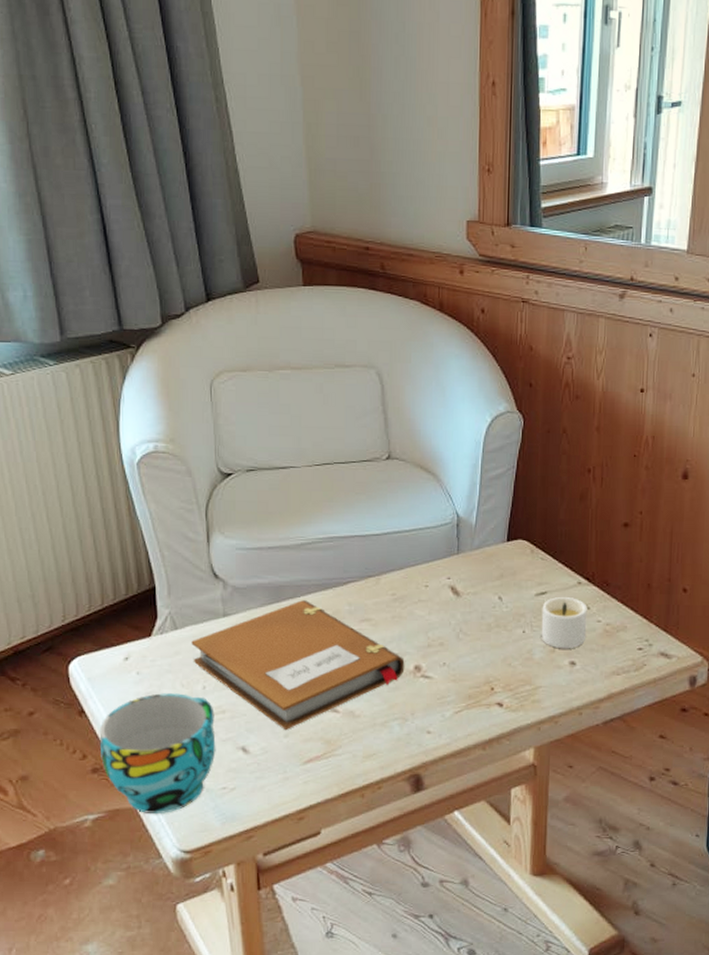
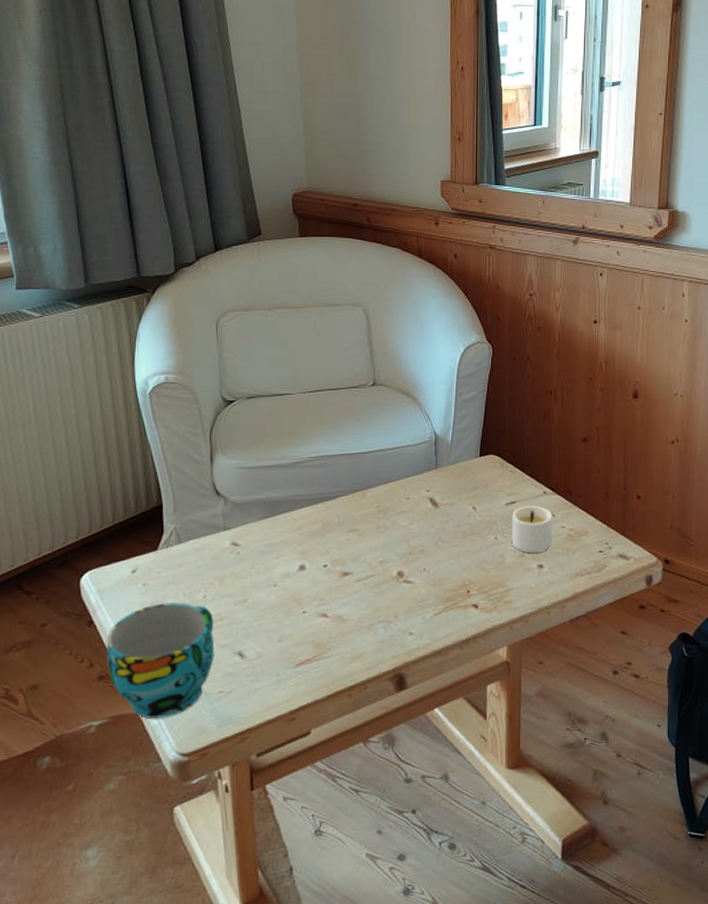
notebook: present [191,600,405,731] -> none [194,514,389,636]

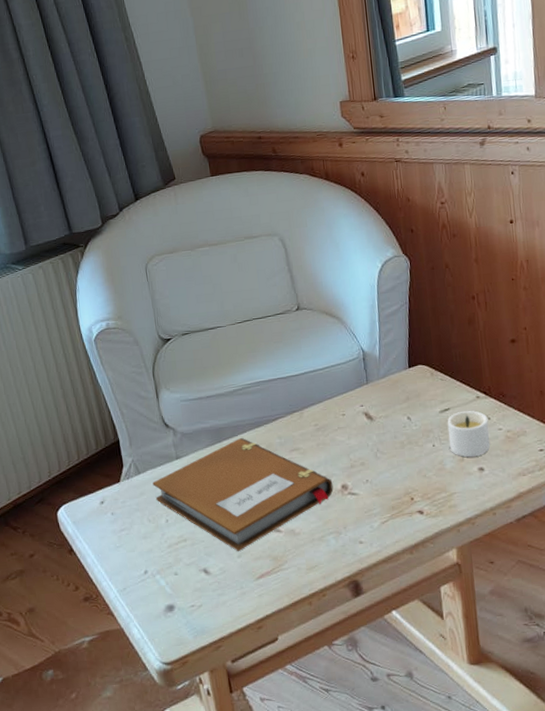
cup: present [106,603,215,718] -> none [86,528,183,633]
notebook: none [194,514,389,636] -> present [152,438,334,552]

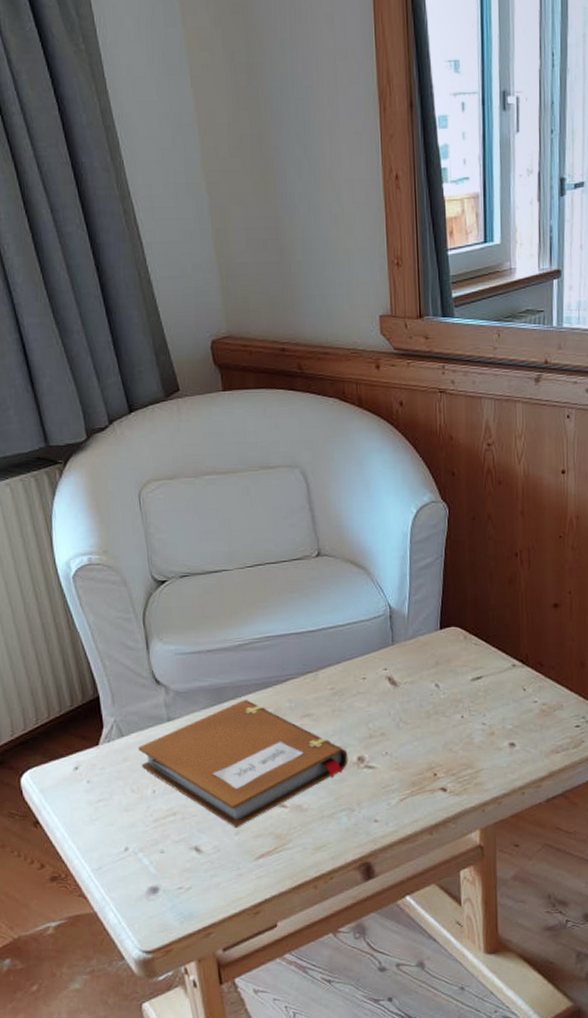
candle: present [447,410,491,457] -> none [478,679,524,731]

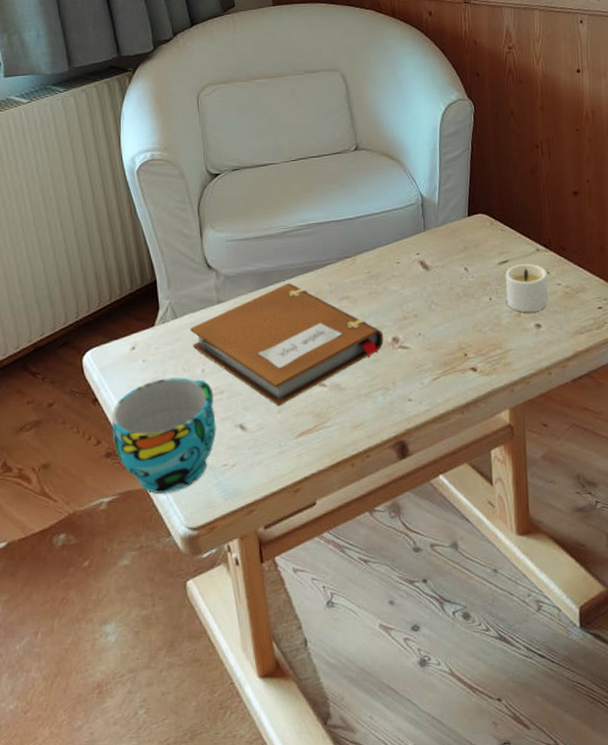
cup: none [55,799,170,917] -> present [111,377,217,493]
candle: none [478,679,524,731] -> present [505,263,549,313]

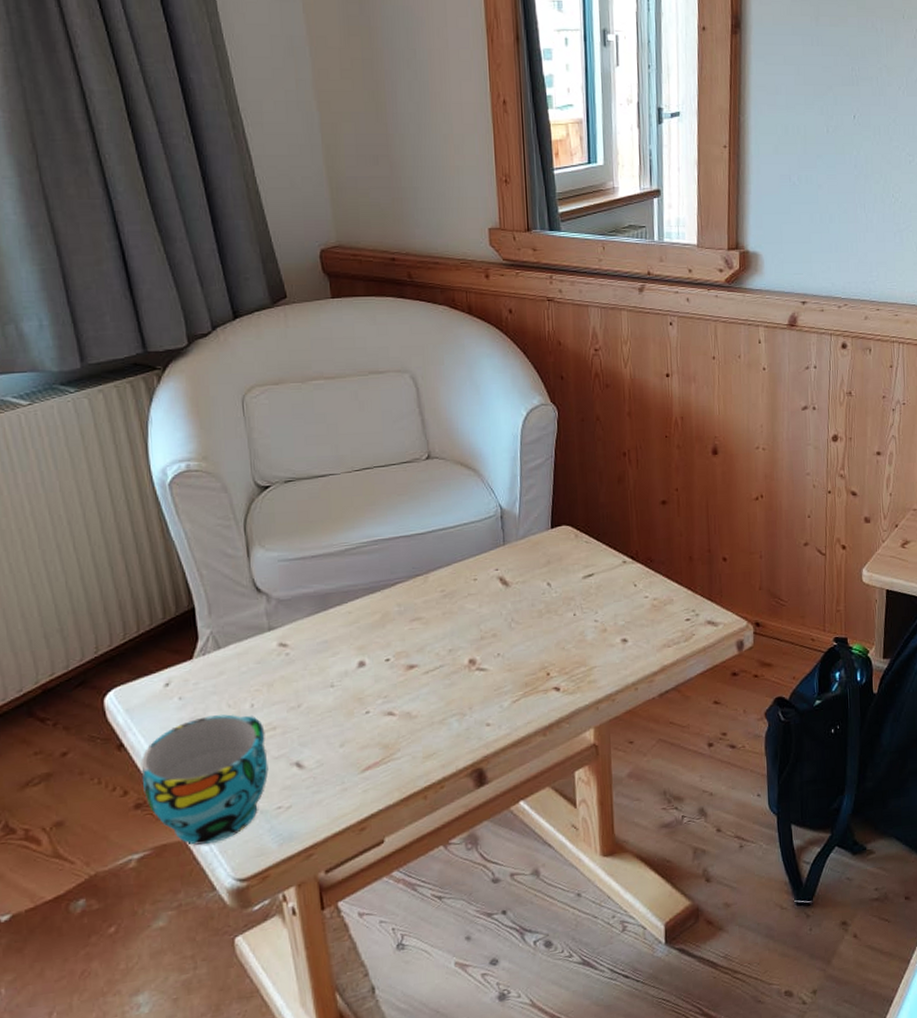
notebook: present [190,283,384,407] -> none [236,605,459,740]
candle: present [505,263,549,313] -> none [590,576,636,628]

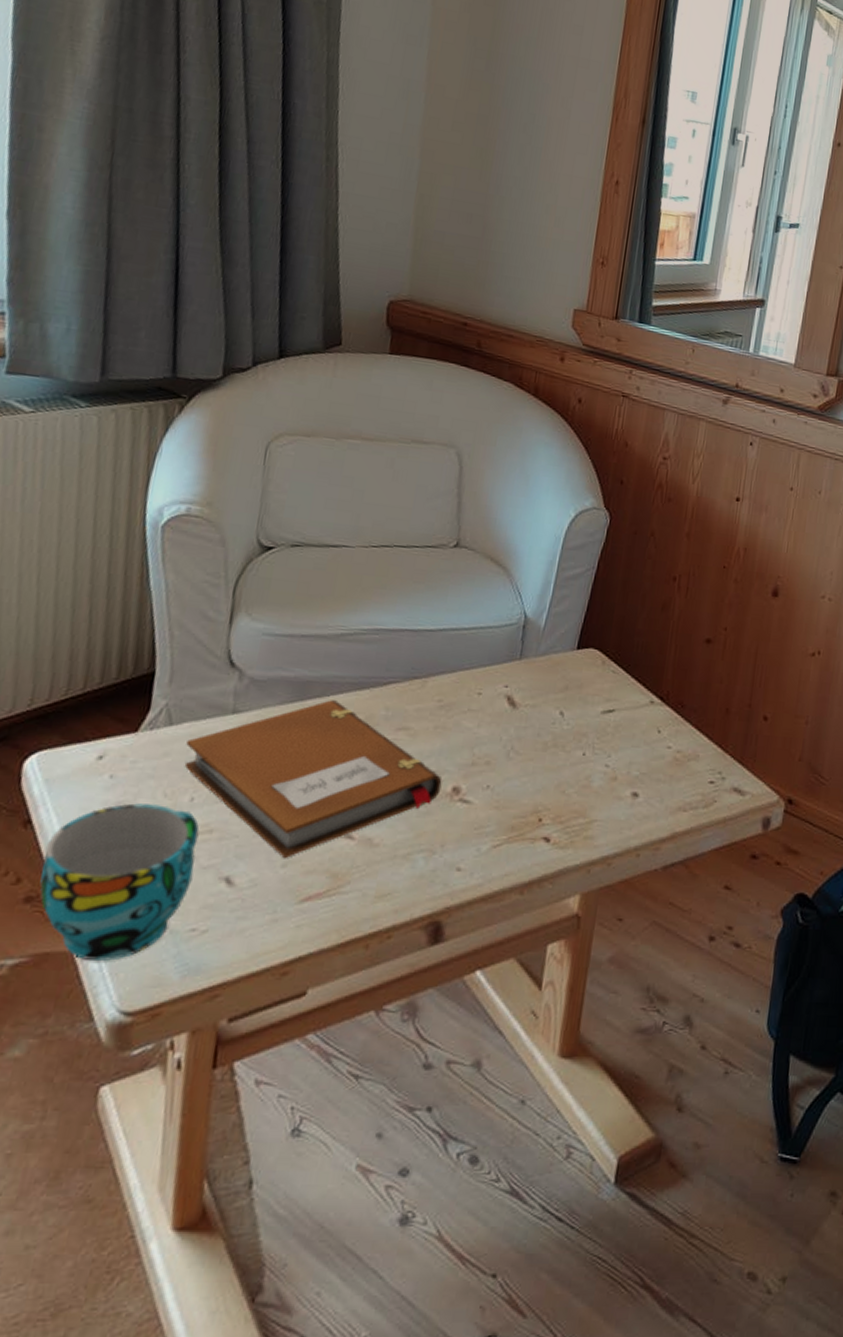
notebook: none [236,605,459,740] -> present [184,700,442,859]

